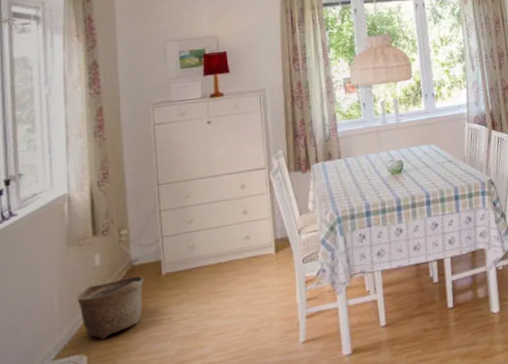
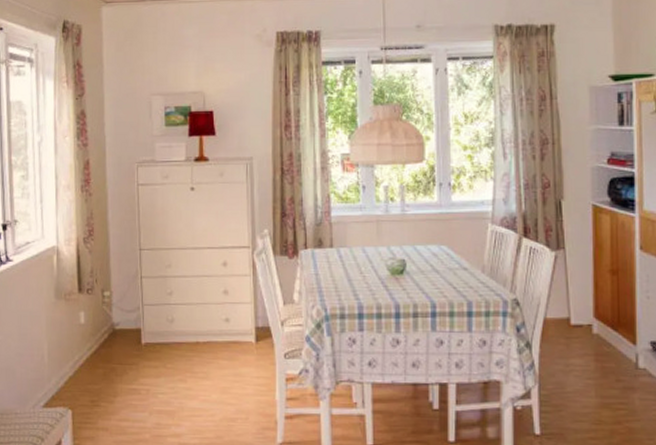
basket: present [77,275,144,340] -> none [64,340,124,398]

